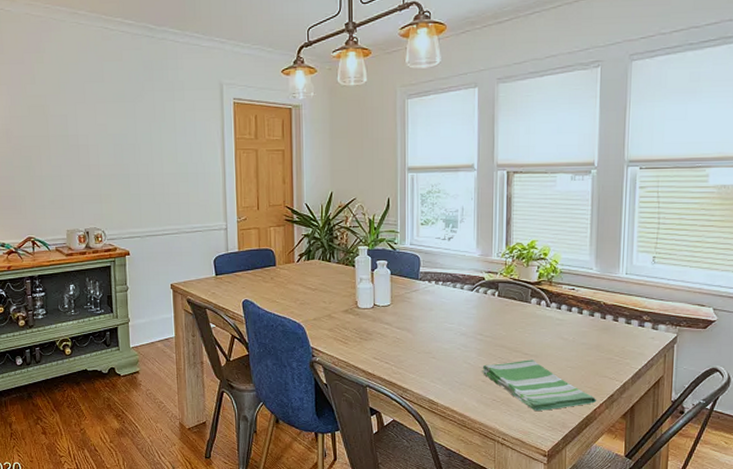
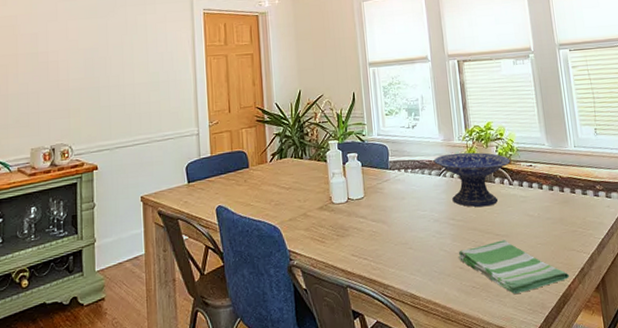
decorative bowl: none [468,269,551,326] -> present [434,152,511,208]

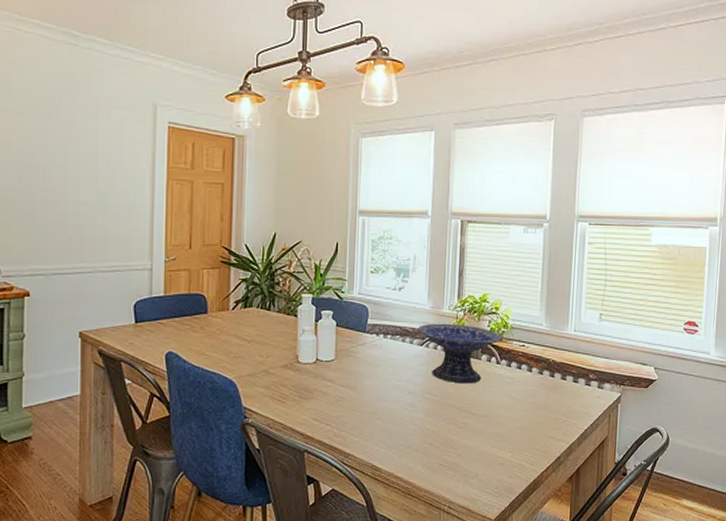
dish towel: present [458,240,570,295] -> none [429,420,544,477]

